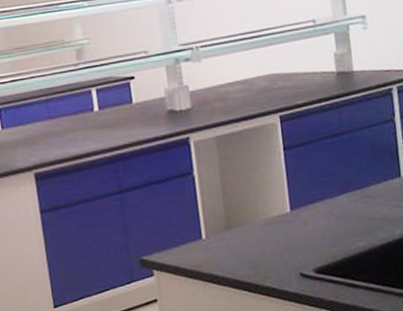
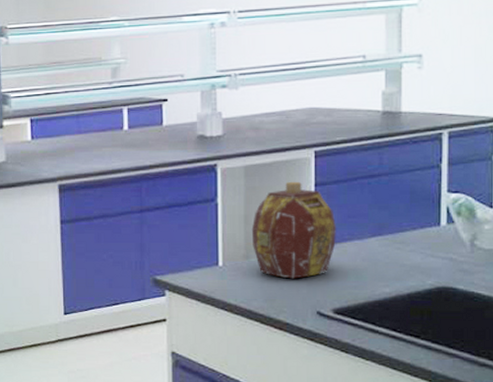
flask: none [229,147,310,244] -> present [251,181,336,279]

